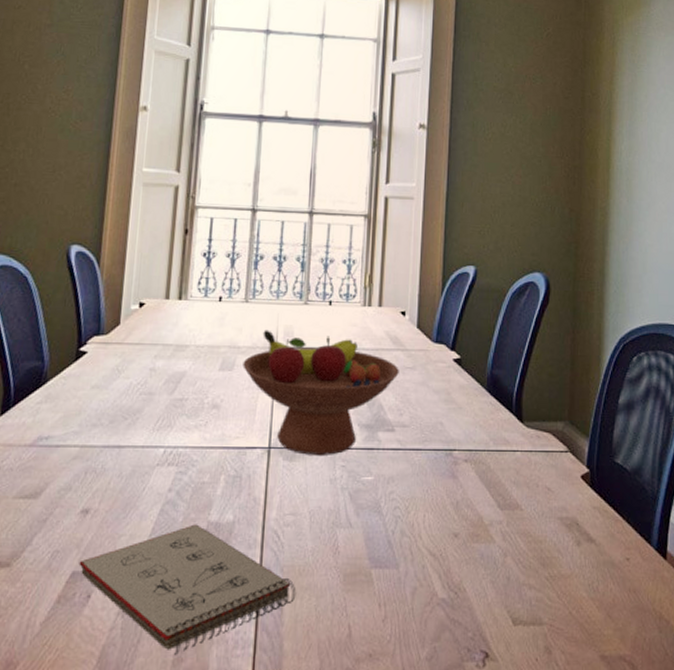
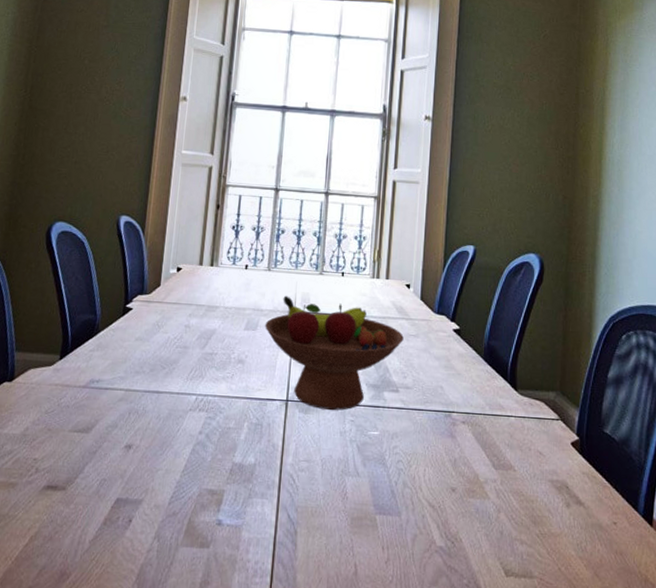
notepad: present [79,524,296,655] -> none [122,464,309,578]

